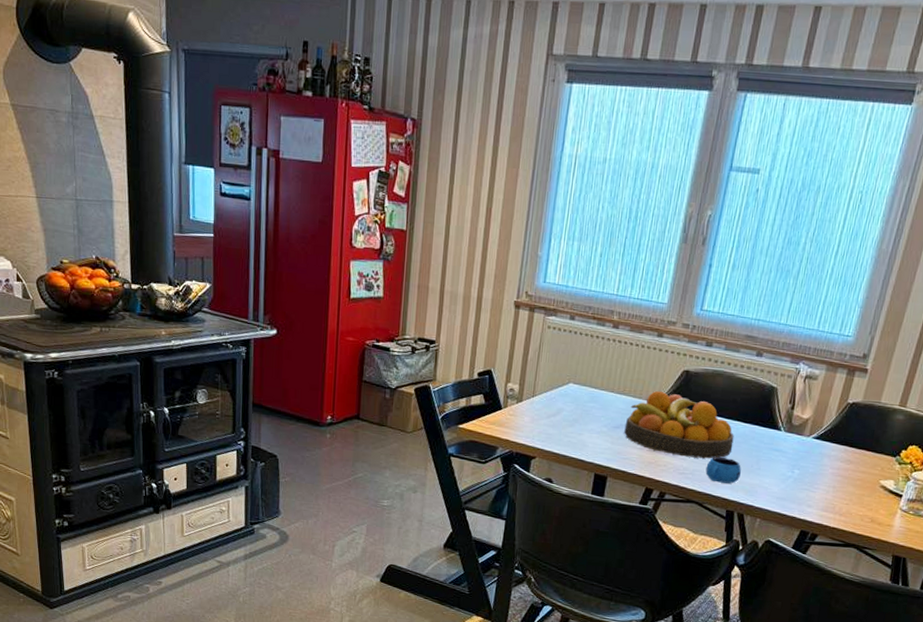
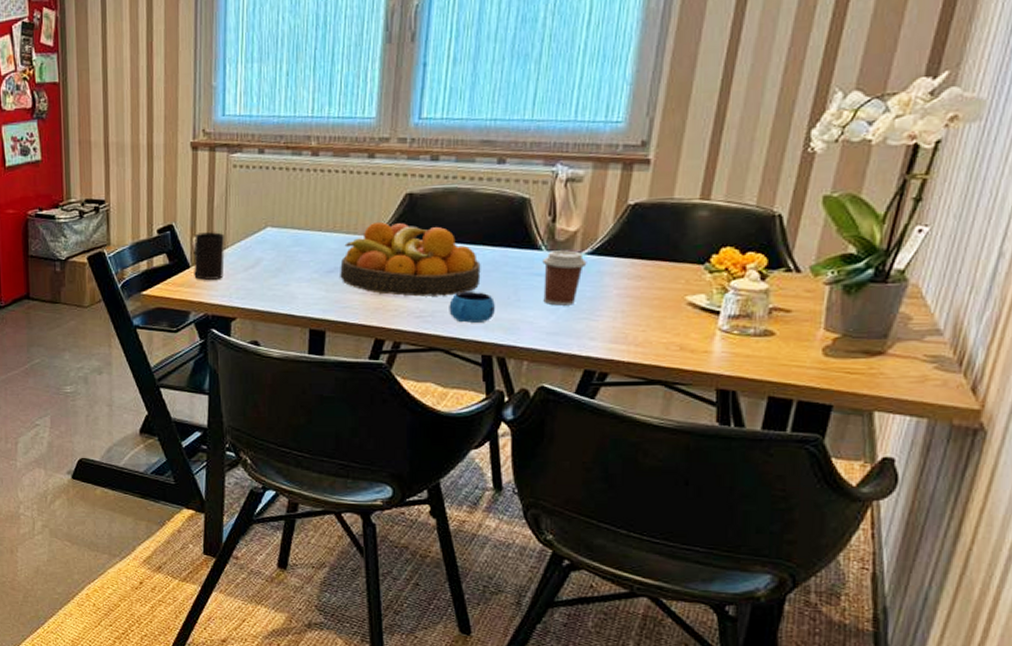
cup: none [504,380,534,422] -> present [194,232,225,280]
coffee cup: none [777,432,813,478] -> present [542,250,587,306]

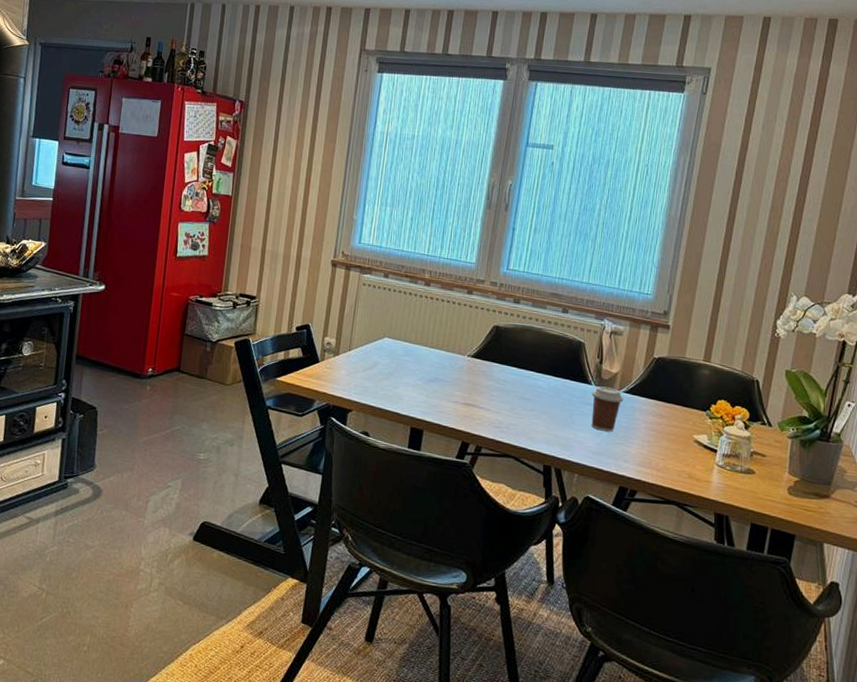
cup: present [194,232,225,280] -> none [322,334,350,376]
fruit bowl: present [340,221,481,297] -> none [438,345,546,413]
mug: present [449,292,495,323] -> none [520,411,555,438]

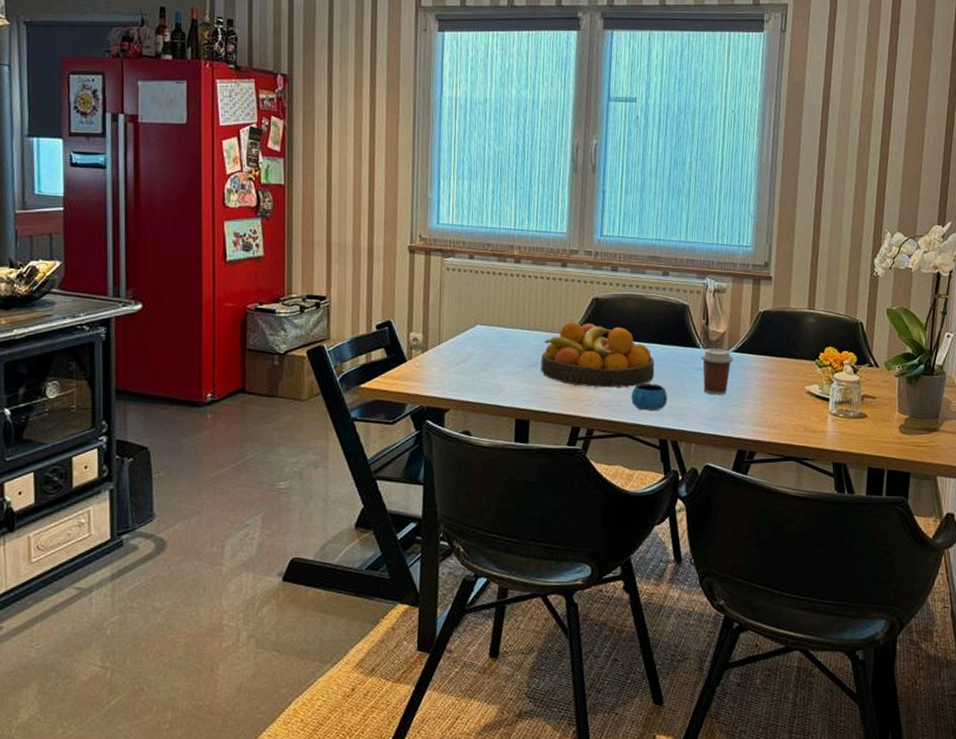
fruit bowl: none [438,345,546,413] -> present [540,322,655,388]
mug: none [520,411,555,438] -> present [631,383,667,411]

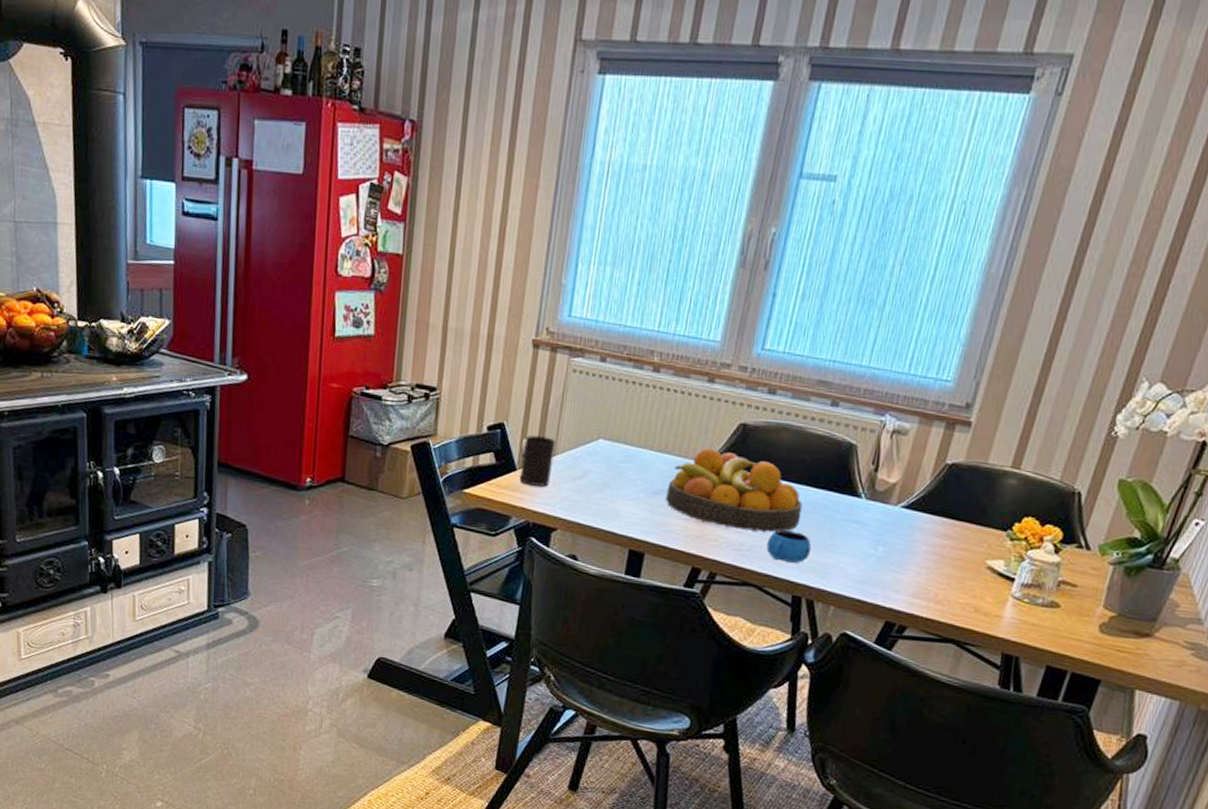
cup: none [410,328,439,373] -> present [519,435,555,487]
coffee cup: present [701,348,734,395] -> none [856,500,902,556]

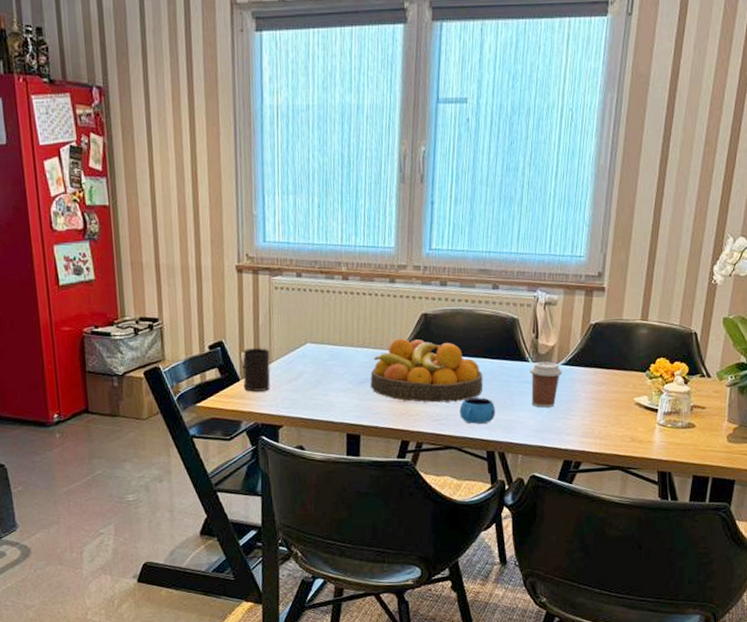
coffee cup: none [856,500,902,556] -> present [530,361,563,408]

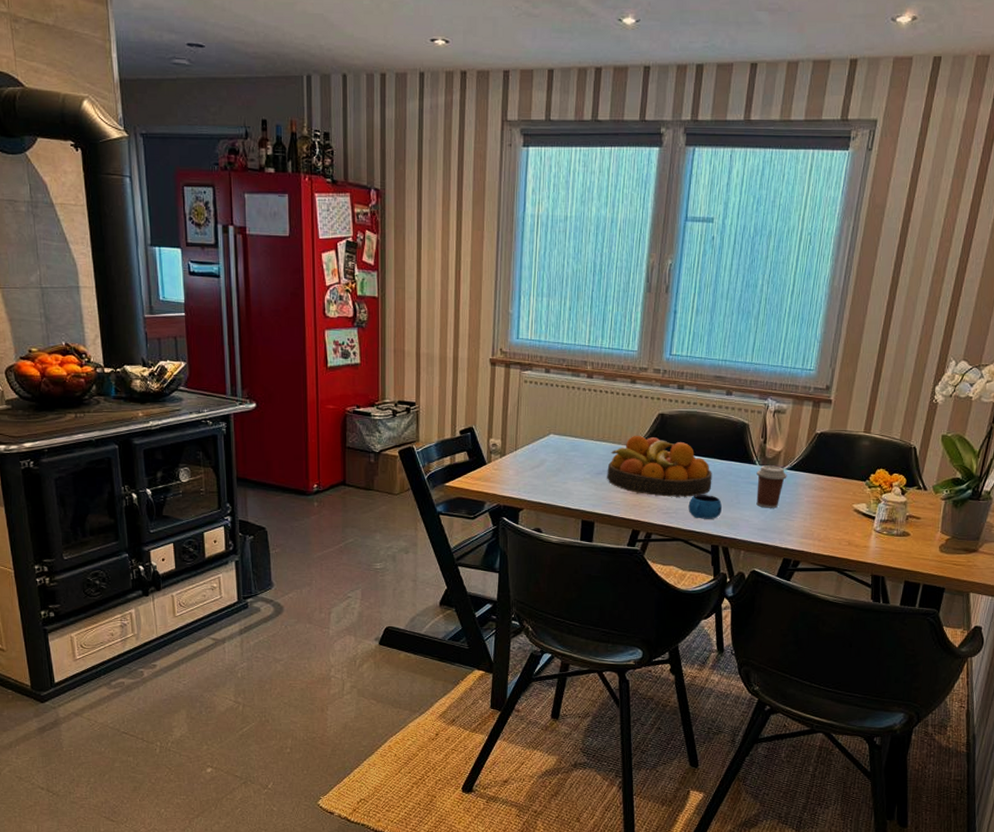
cup: present [243,348,271,392] -> none [489,436,515,476]

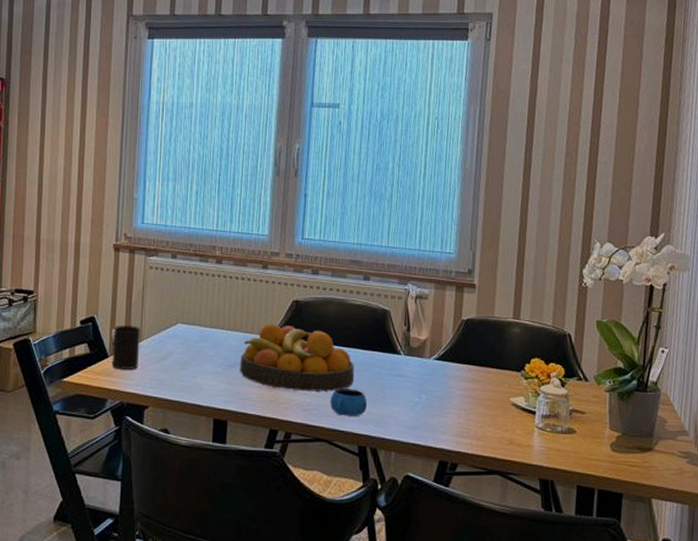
cup: none [489,436,515,476] -> present [112,326,140,369]
coffee cup: present [756,465,787,508] -> none [402,355,436,403]

